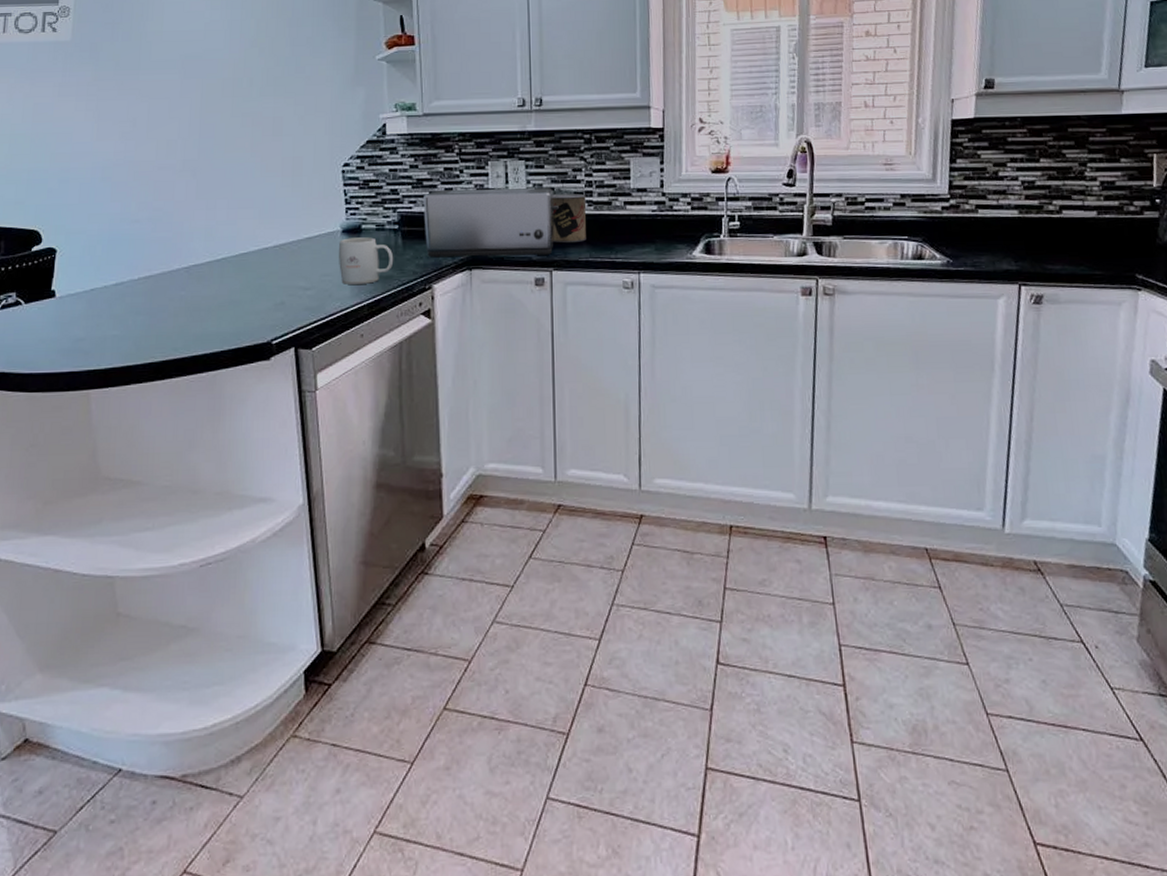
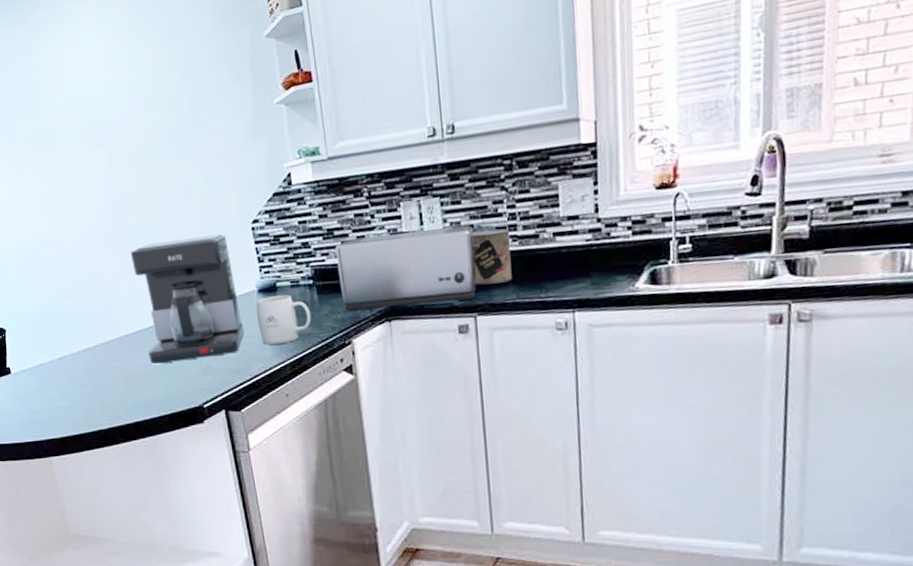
coffee maker: none [211,174,324,296] -> present [130,234,245,364]

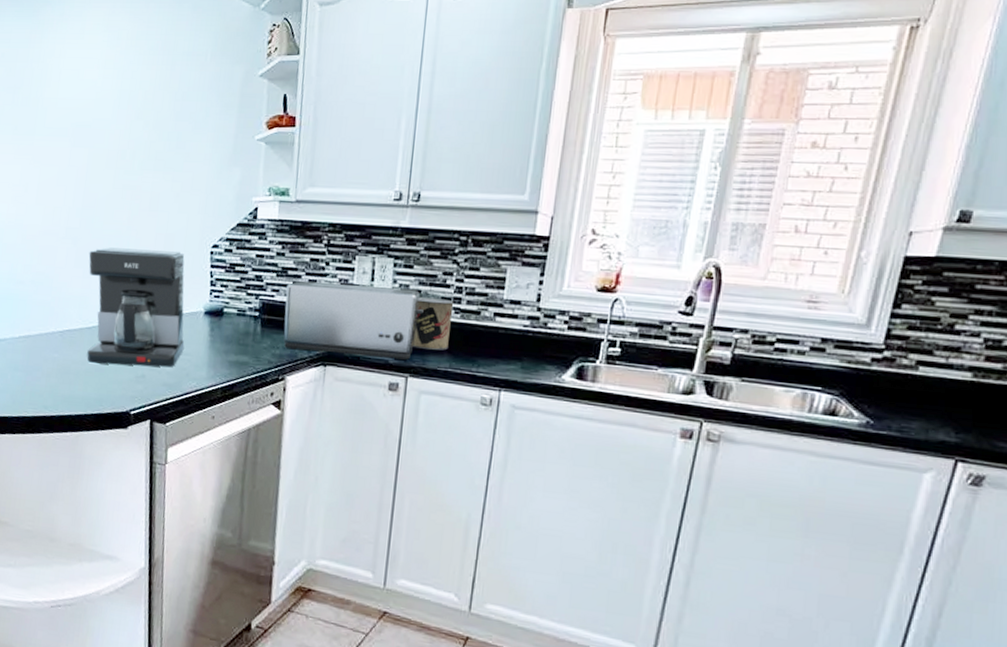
mug: present [256,294,312,345] -> none [198,320,252,368]

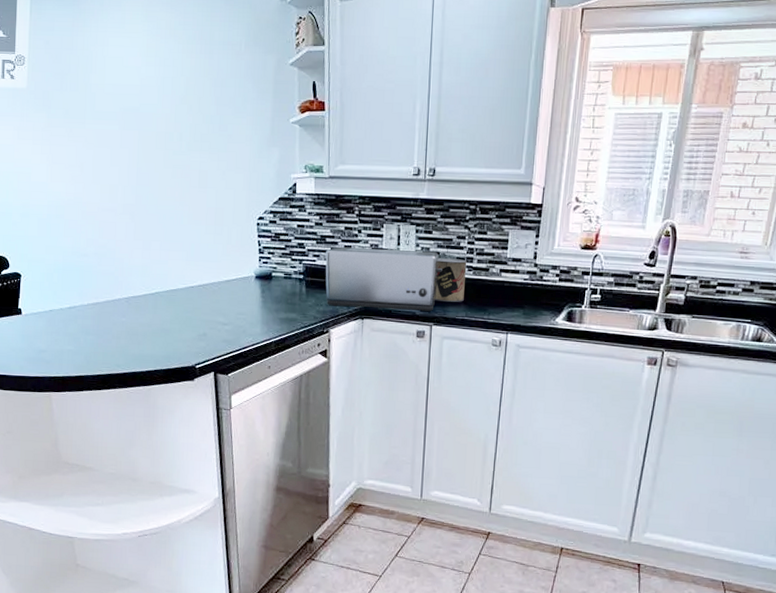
coffee maker: present [87,247,185,368] -> none [146,221,240,326]

